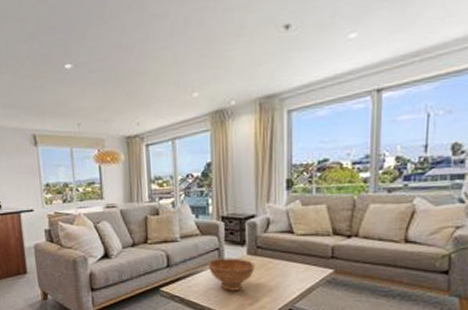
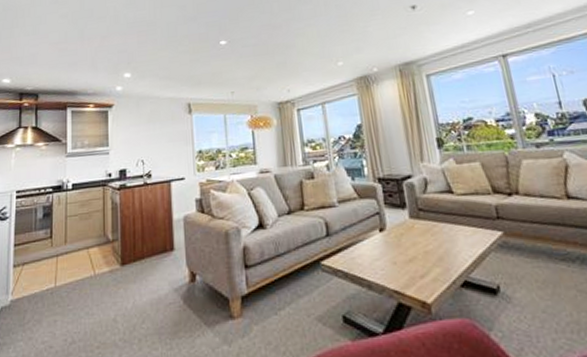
bowl: present [208,258,256,291] -> none [369,222,421,262]

